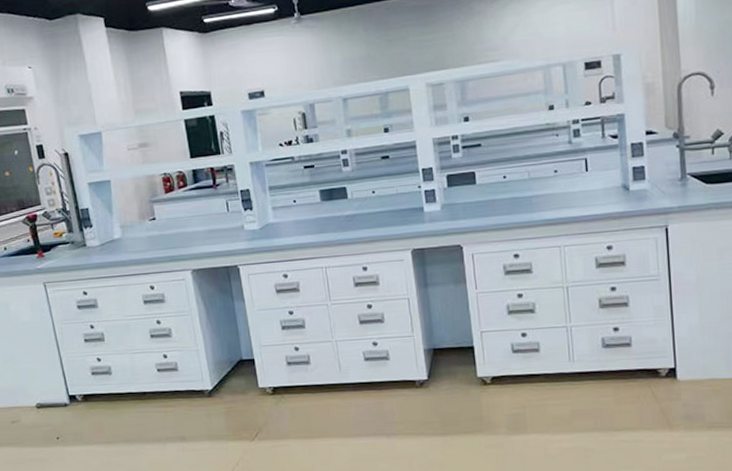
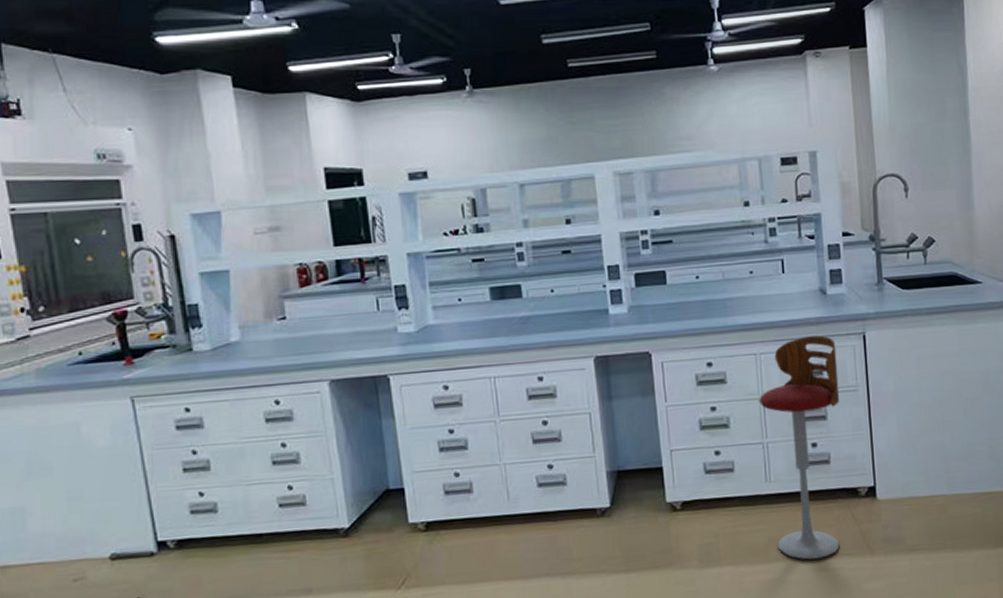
bar stool: none [563,228,642,432] -> present [759,335,840,560]

